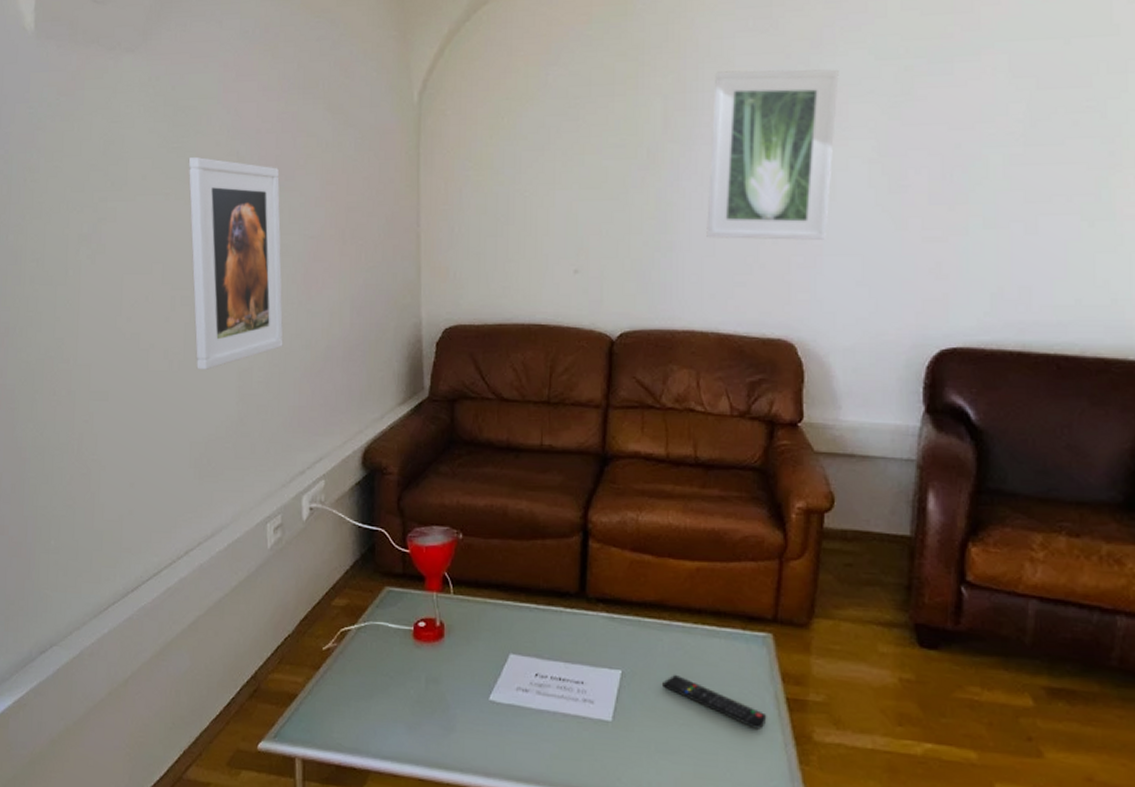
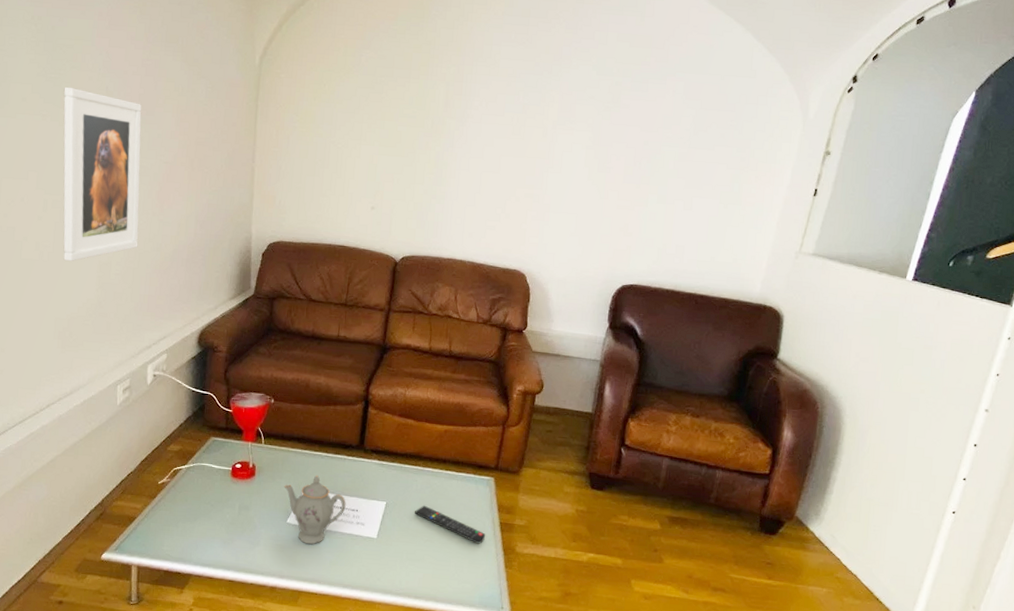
teapot: none [482,635,567,731] -> present [284,476,346,545]
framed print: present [706,69,839,240] -> none [470,68,571,201]

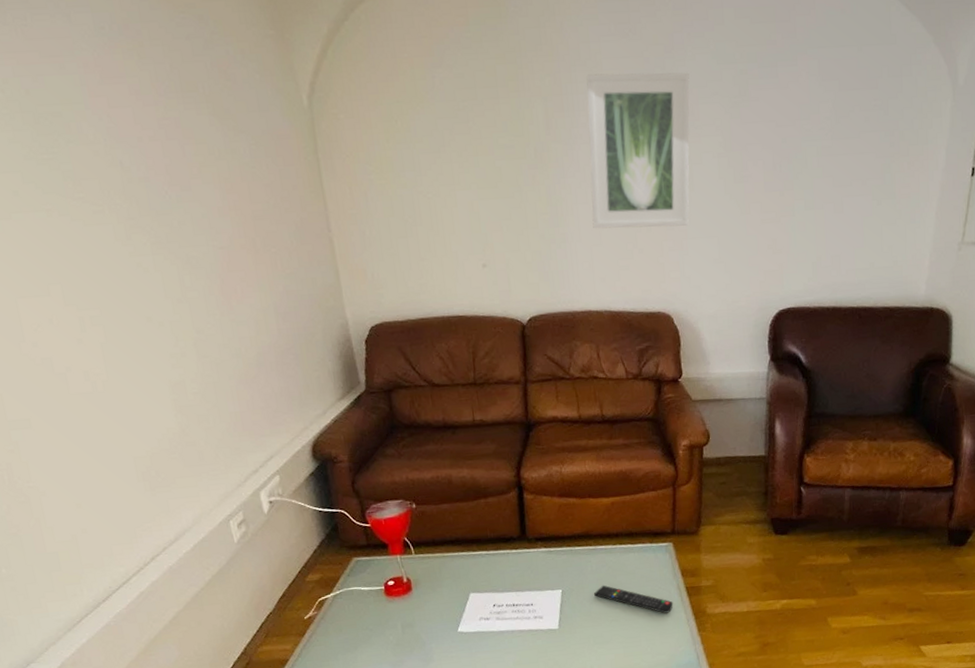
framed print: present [63,86,142,261] -> none [64,168,213,388]
teapot: present [284,476,346,545] -> none [447,577,519,650]
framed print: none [470,68,571,201] -> present [586,72,690,229]

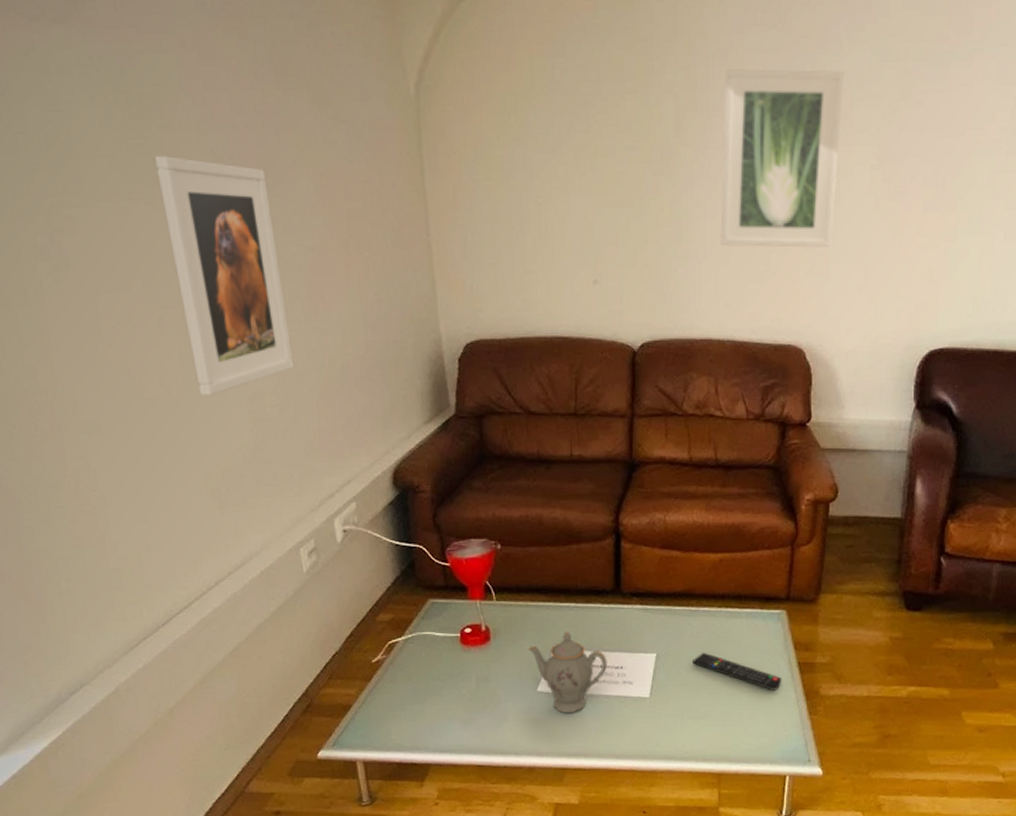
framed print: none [64,168,213,388] -> present [154,155,294,396]
teapot: none [447,577,519,650] -> present [528,632,608,714]

